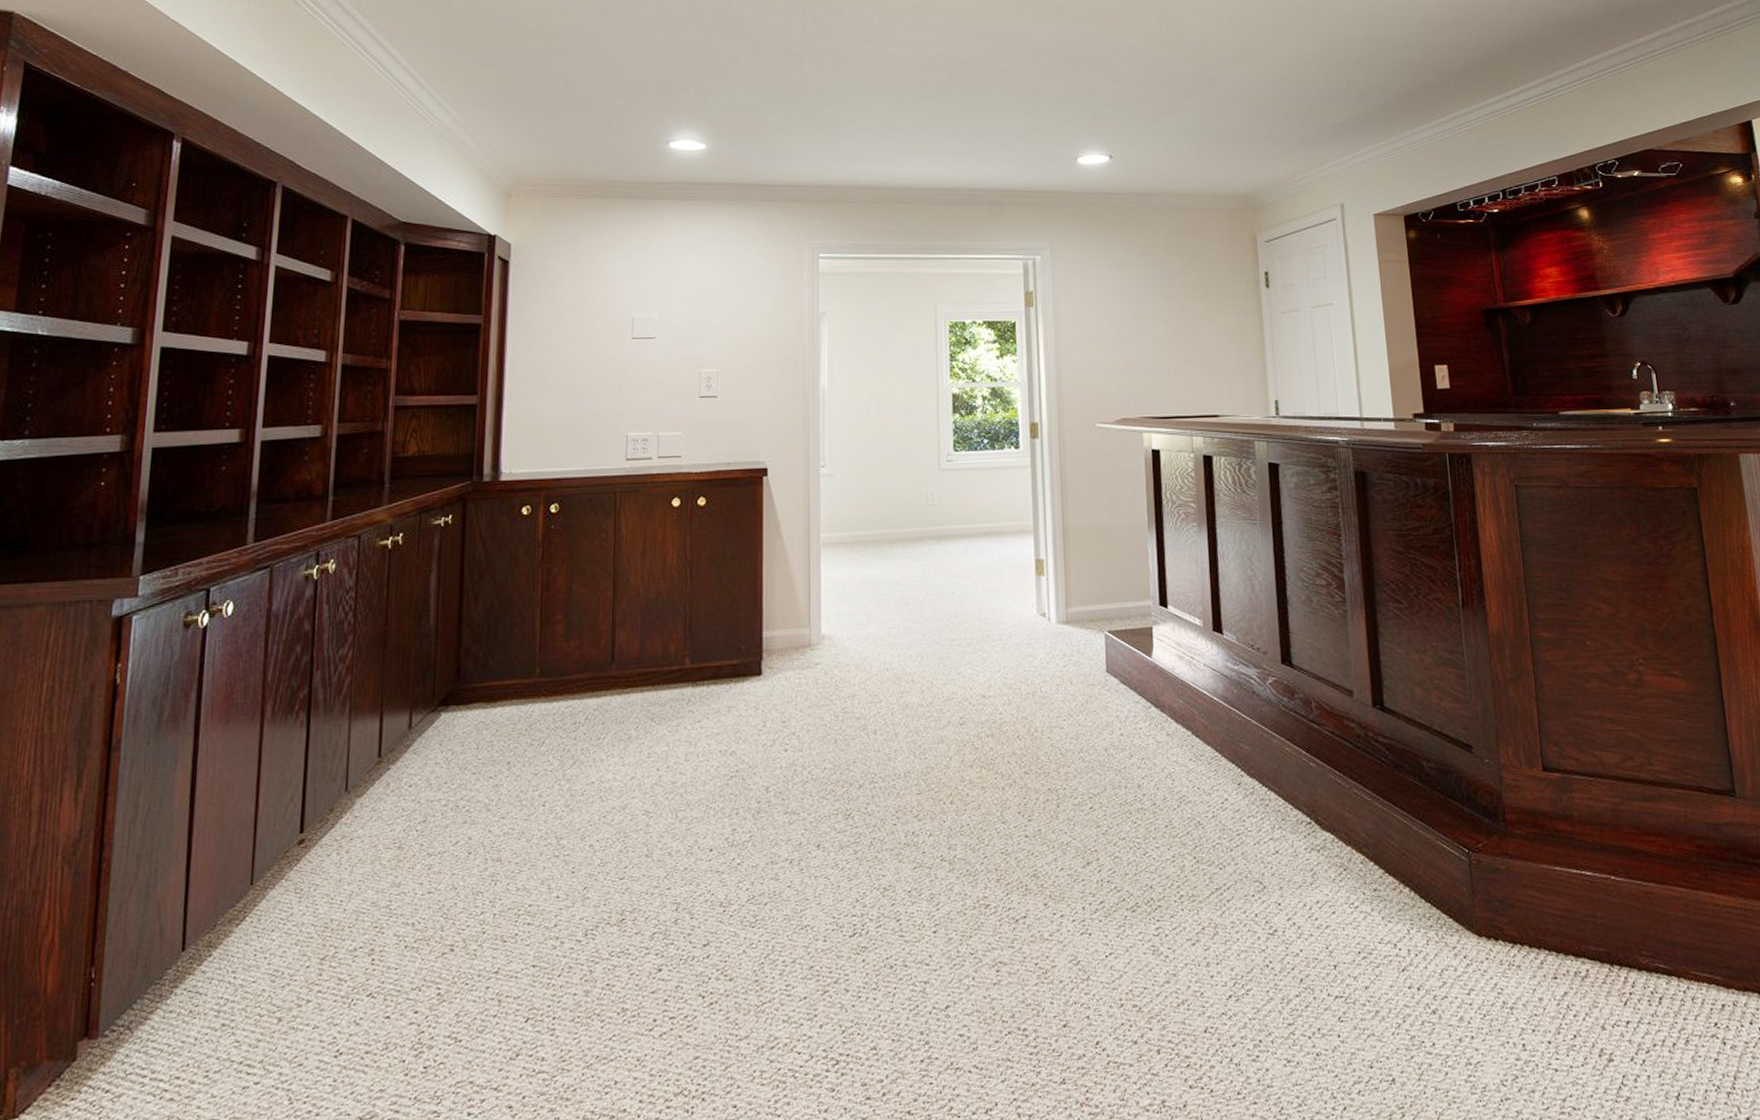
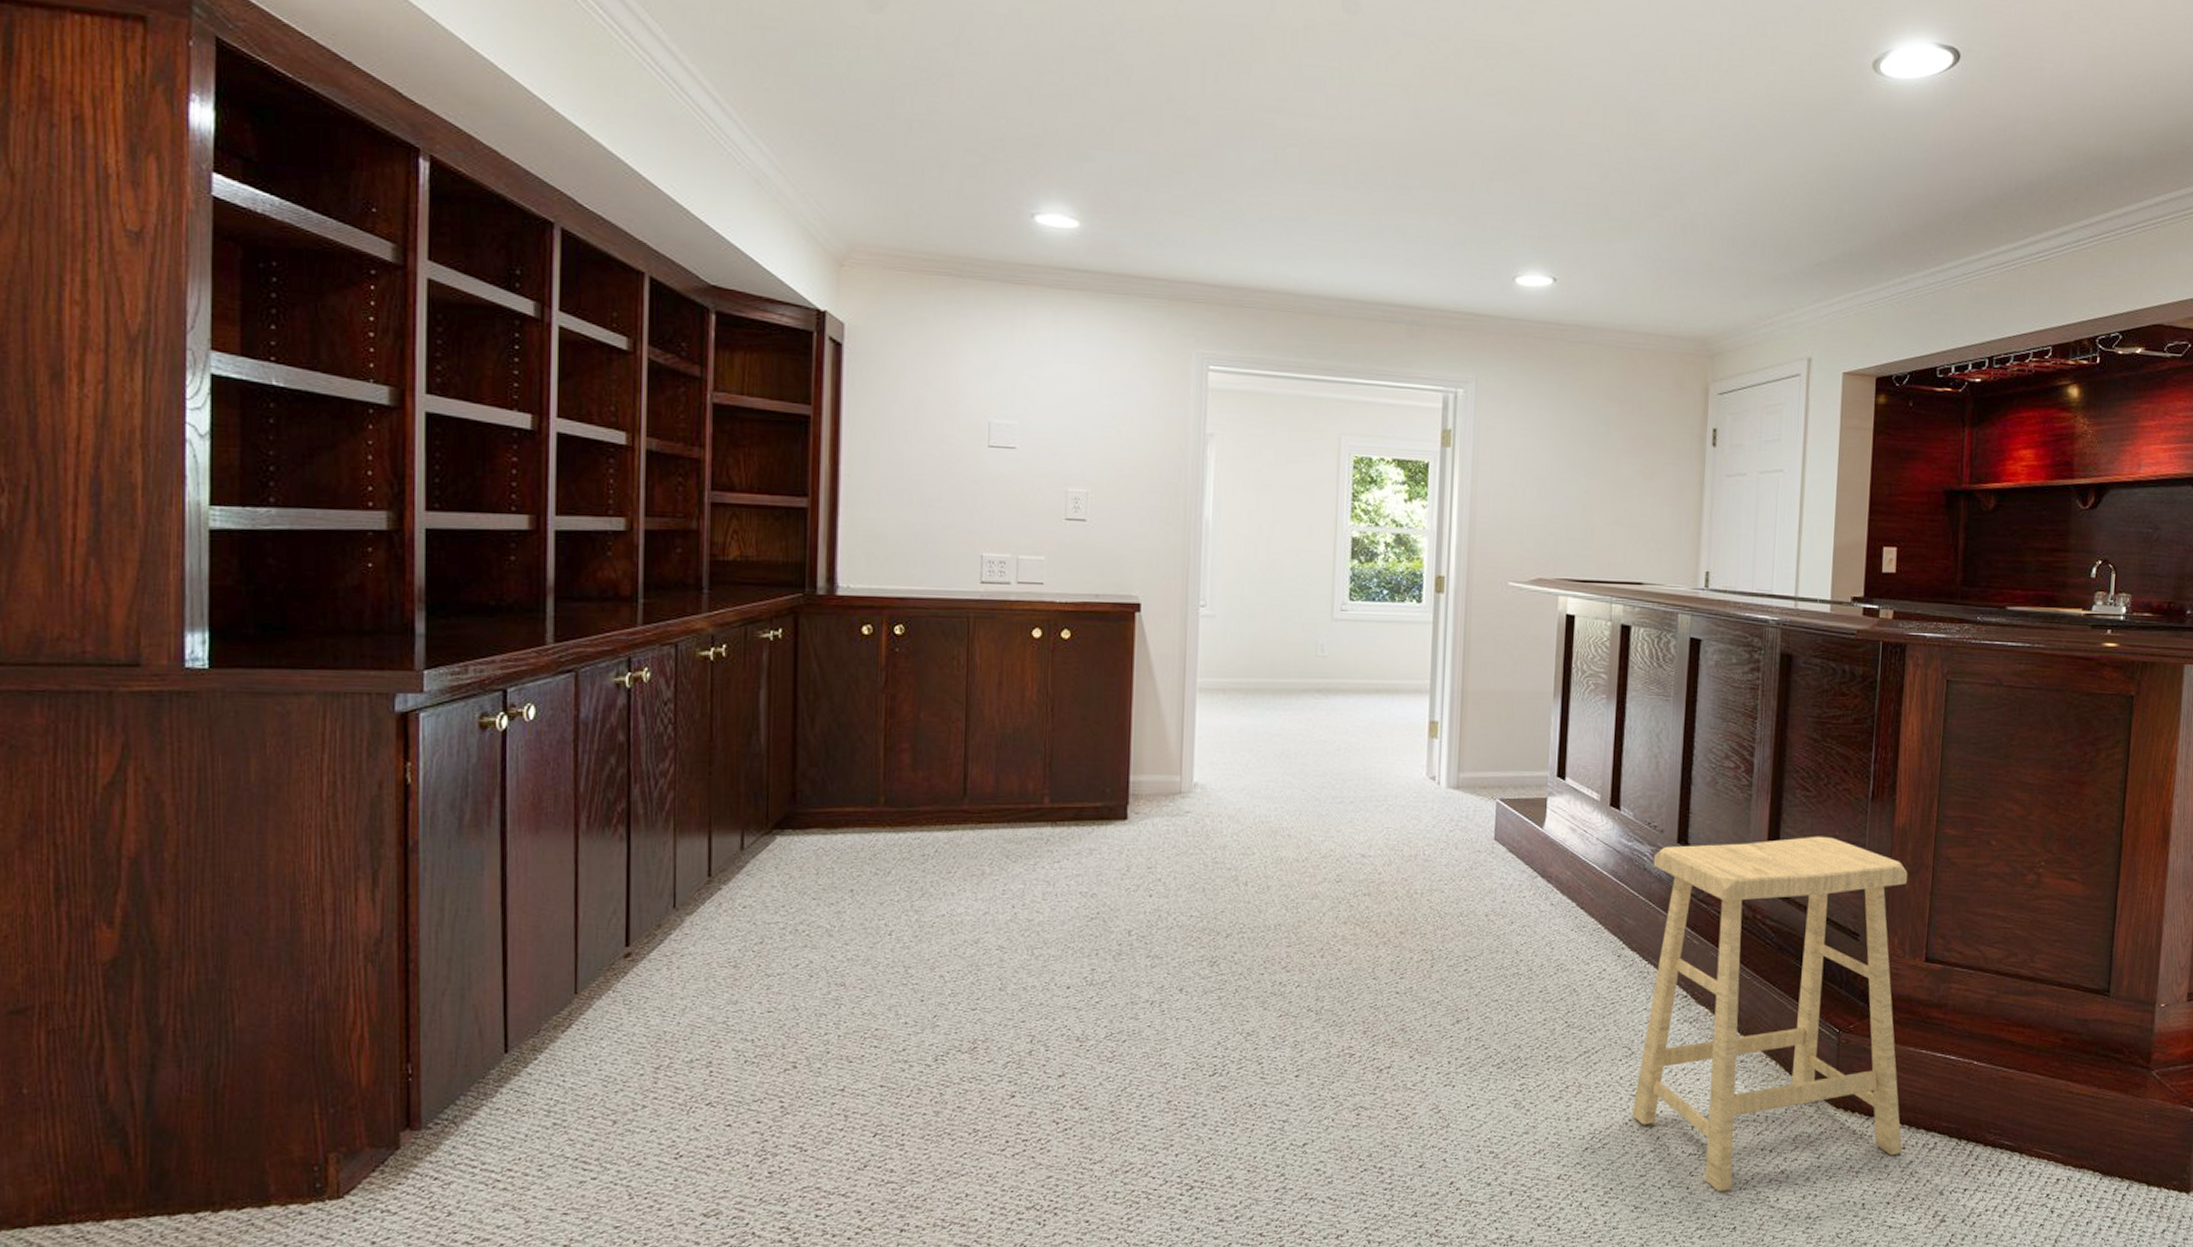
stool: none [1260,647,1554,1039] -> present [1631,836,1908,1192]

